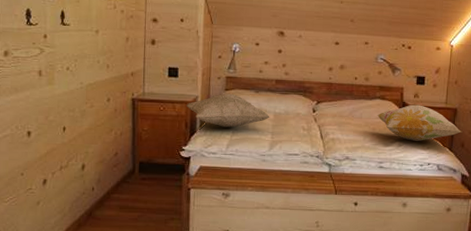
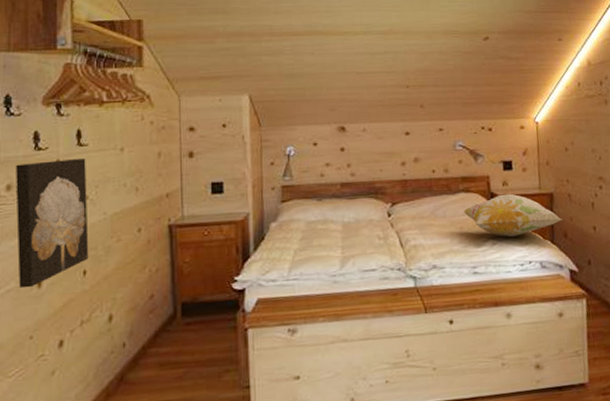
wall art: none [11,35,68,136] -> present [16,158,89,289]
decorative pillow: present [187,93,270,128] -> none [236,205,338,248]

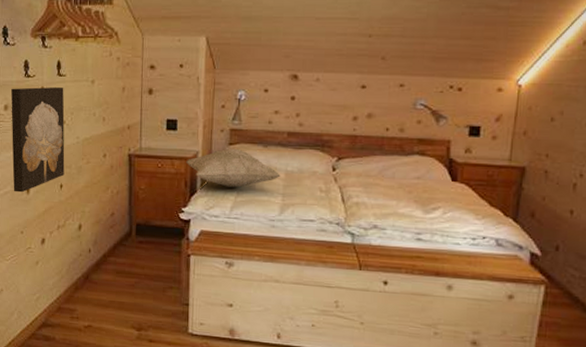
decorative pillow: none [236,205,338,248] -> present [186,148,281,188]
decorative pillow: present [463,193,563,237] -> none [415,161,533,208]

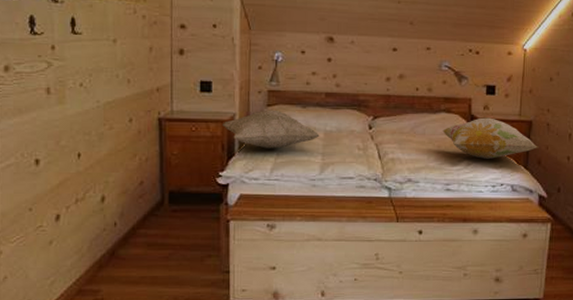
wall art: present [11,86,65,193] -> none [13,45,83,165]
decorative pillow: none [415,161,533,208] -> present [442,117,539,159]

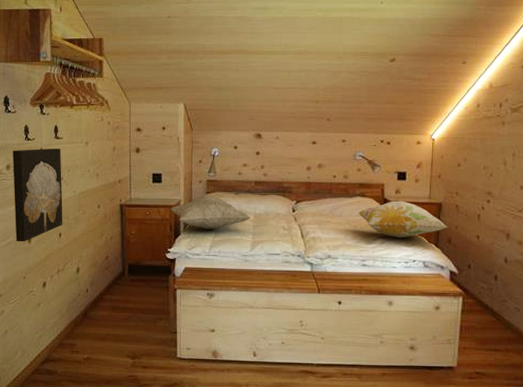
wall art: none [13,45,83,165] -> present [13,148,63,242]

